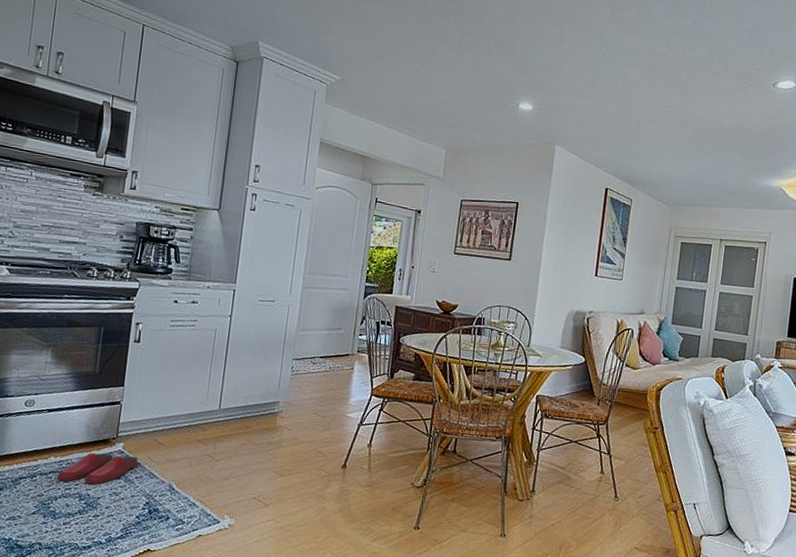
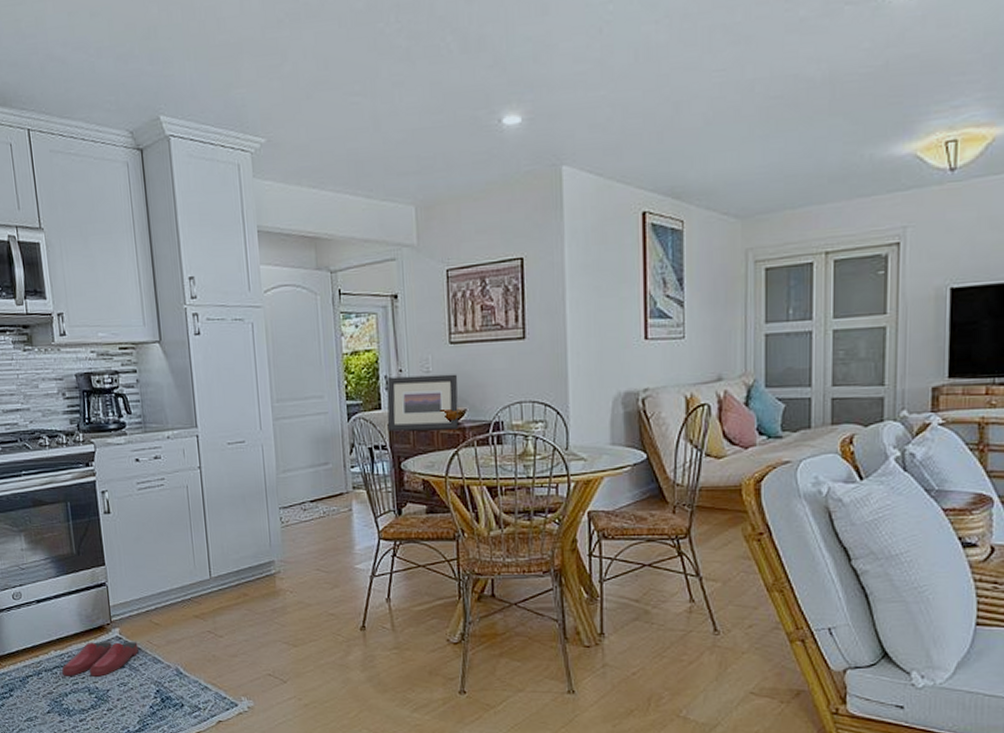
picture frame: none [394,270,456,318] -> present [387,374,459,432]

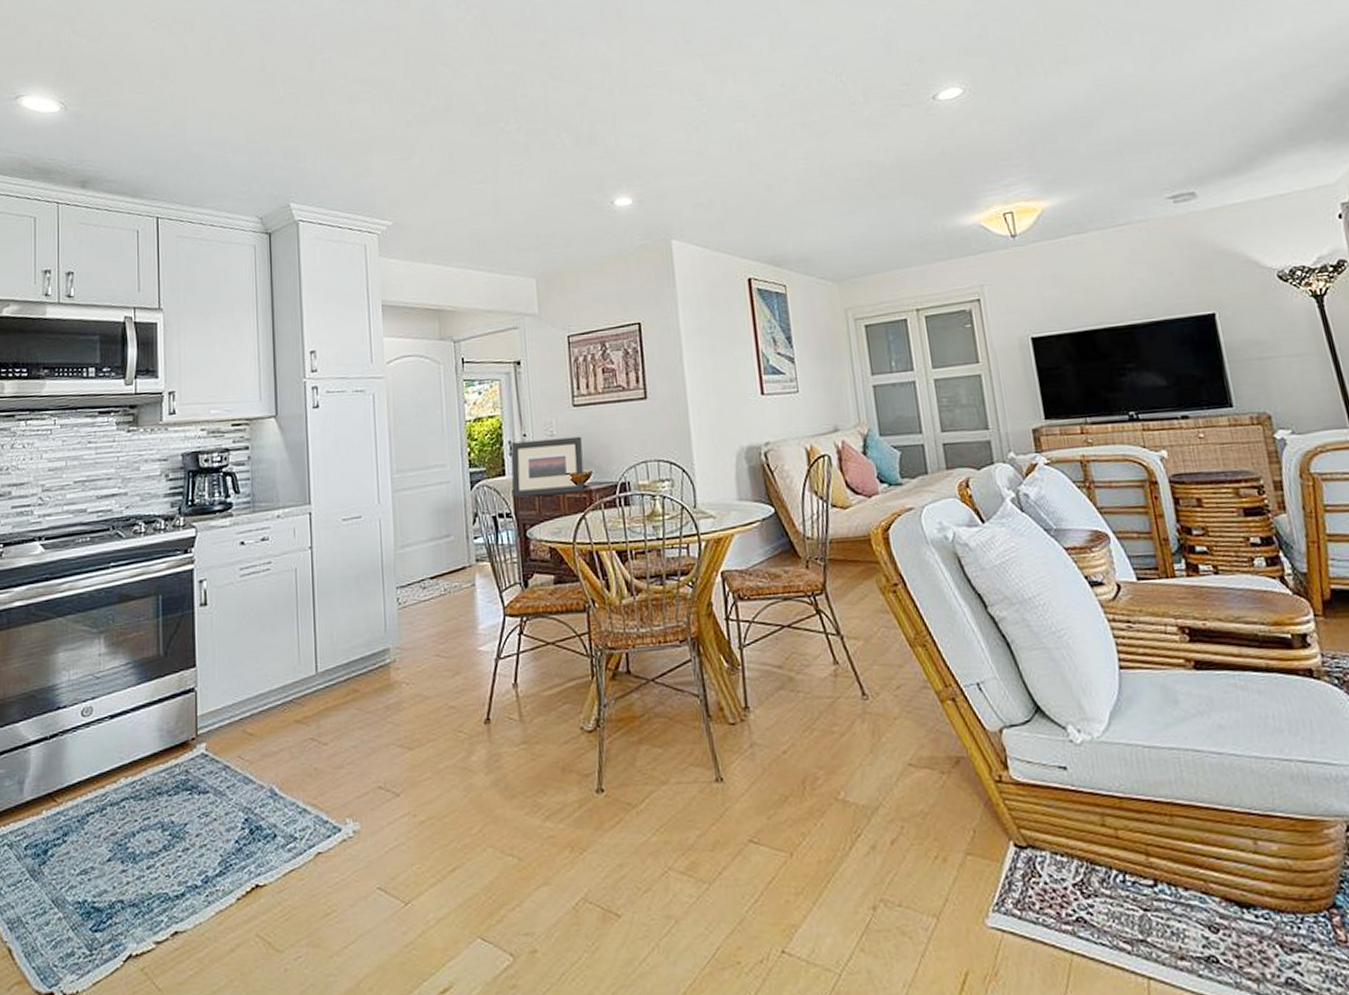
slippers: present [62,642,139,677] -> none [132,759,227,810]

